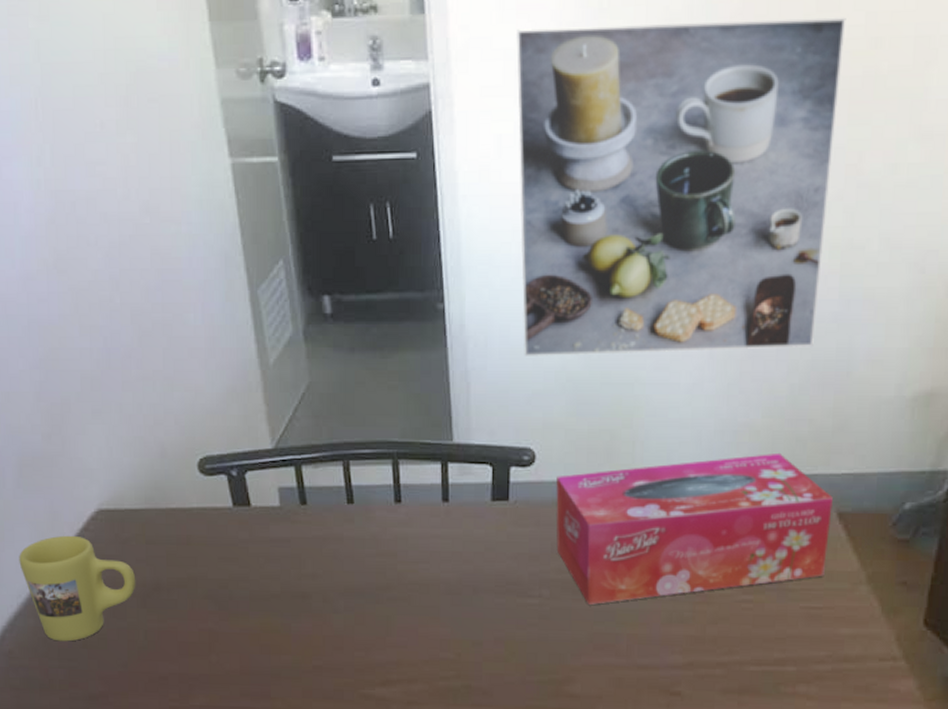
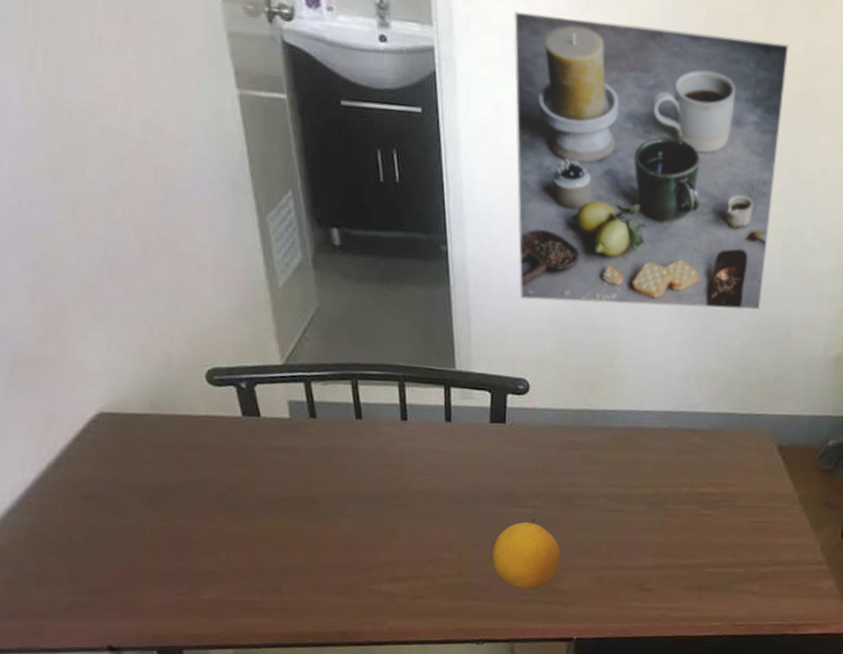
mug: present [19,535,136,642] -> none [12,435,142,538]
fruit: none [494,610,572,694] -> present [492,518,561,590]
tissue box: present [556,452,833,605] -> none [547,395,774,515]

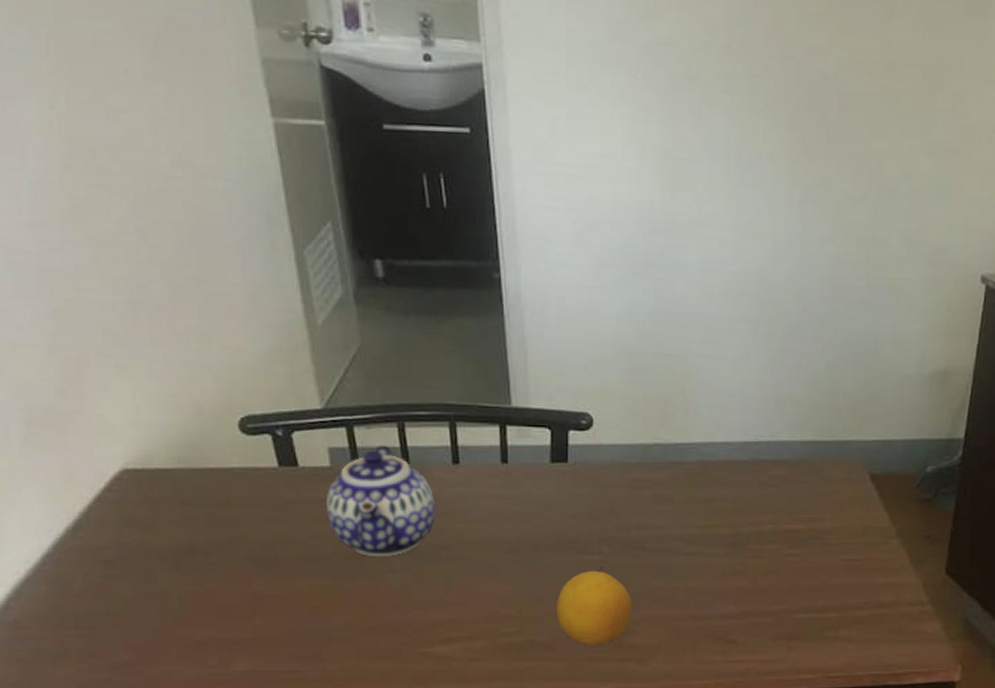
teapot: none [285,400,386,502] -> present [325,445,436,556]
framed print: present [513,10,790,311] -> none [566,22,865,328]

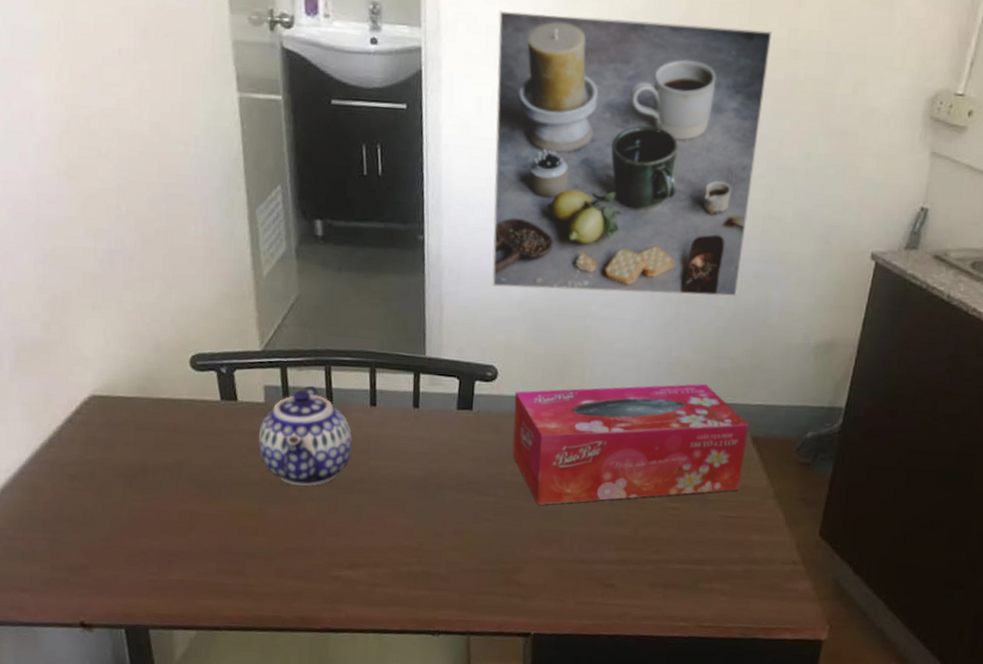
fruit: present [555,566,632,646] -> none [452,507,522,581]
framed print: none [566,22,865,328] -> present [491,10,773,298]
tissue box: none [614,421,866,560] -> present [512,383,748,505]

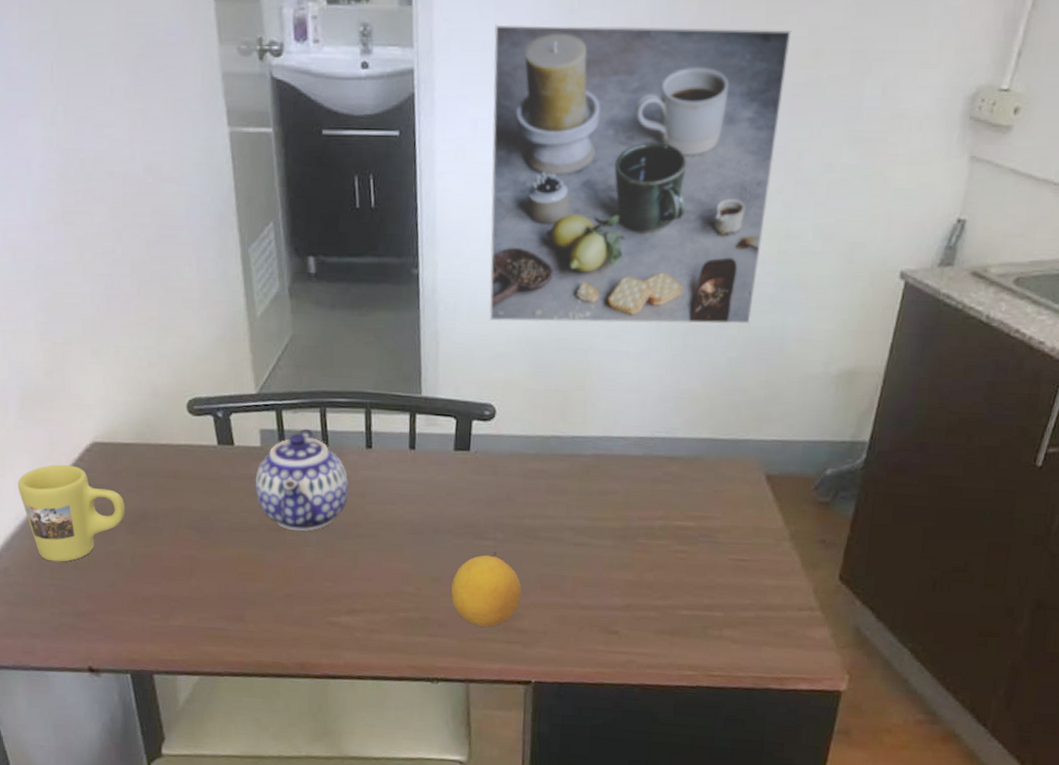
mug: none [10,417,124,516] -> present [18,464,126,562]
fruit: none [452,507,522,581] -> present [450,551,522,627]
tissue box: present [512,383,748,505] -> none [511,418,762,549]

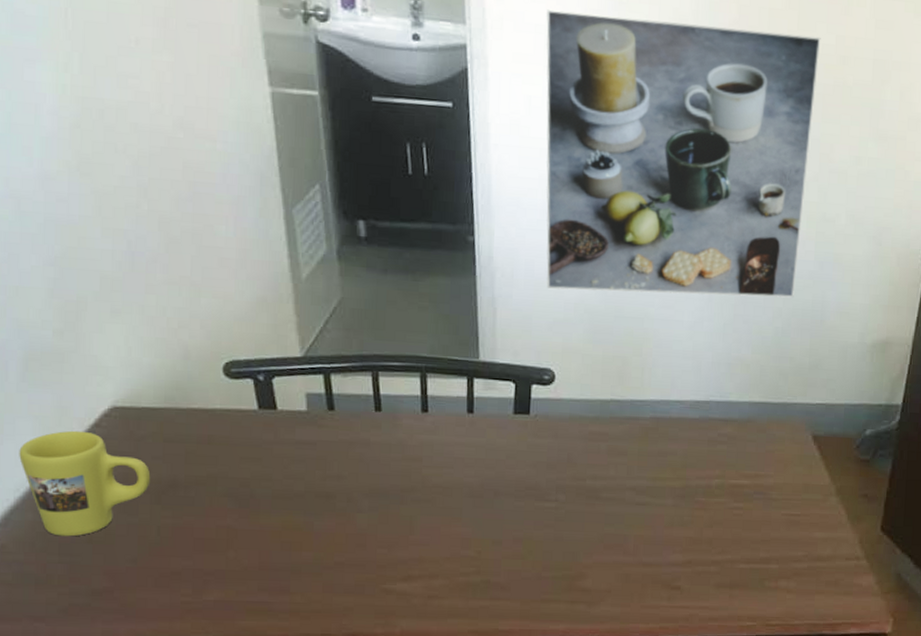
teapot: present [255,428,349,531] -> none [300,392,404,497]
fruit: present [450,551,522,627] -> none [512,513,585,588]

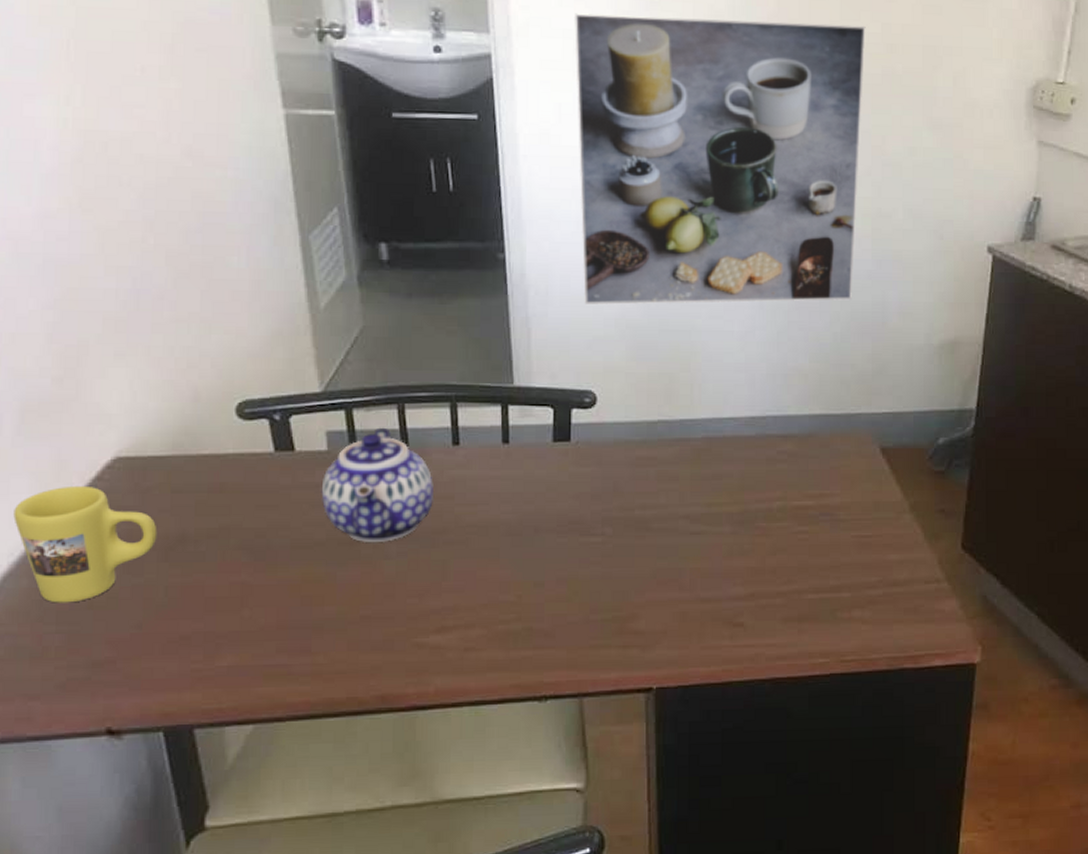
teapot: none [300,392,404,497] -> present [321,427,435,542]

